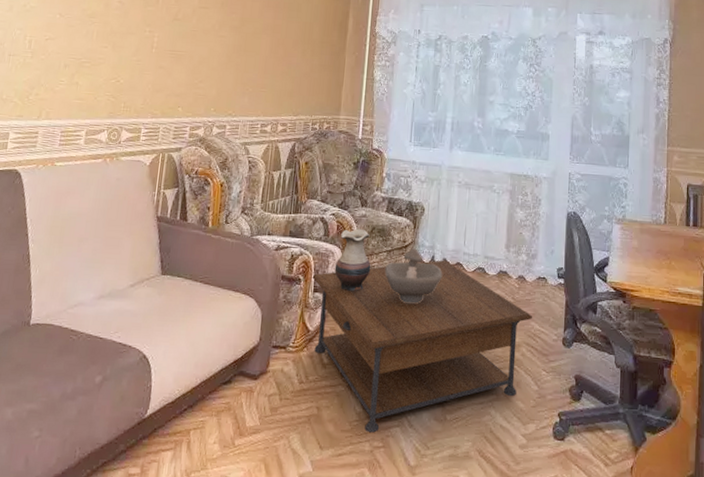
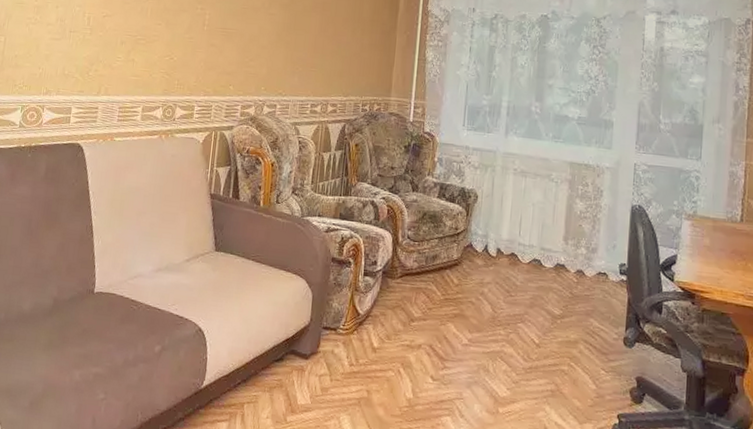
coffee table: present [312,260,532,433] -> none [362,249,591,420]
vase: present [334,228,371,292] -> none [384,213,422,278]
decorative bowl: present [385,248,443,304] -> none [436,236,497,293]

